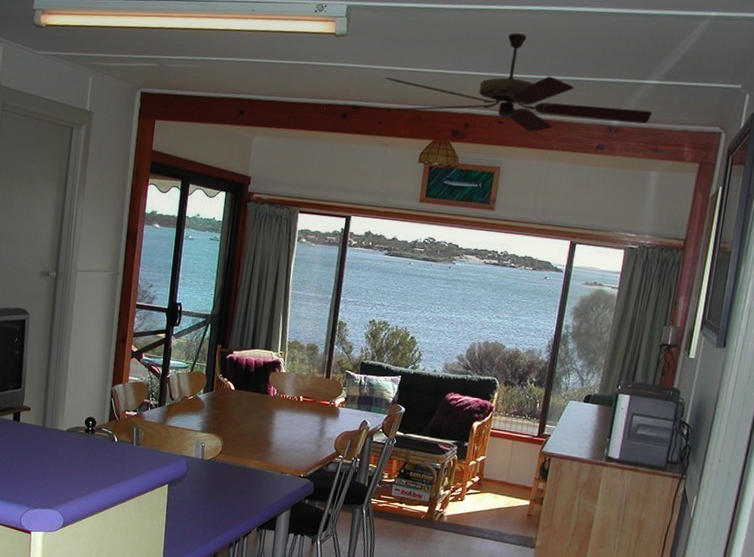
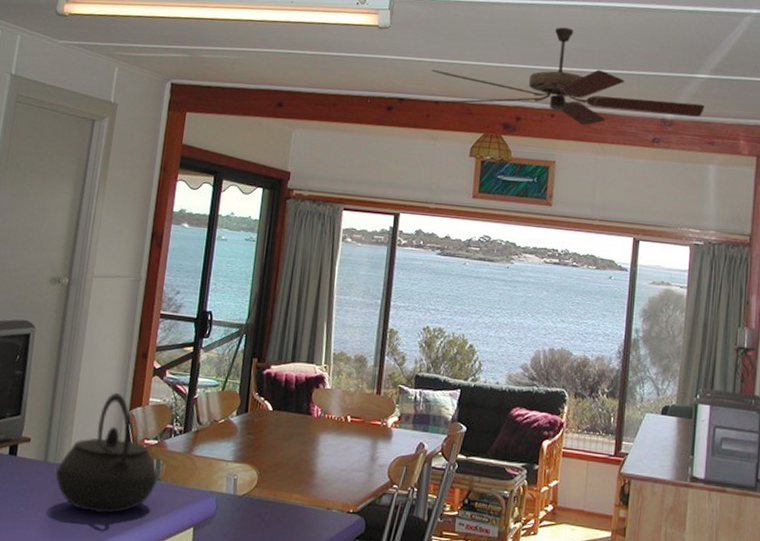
kettle: none [52,371,138,471] -> present [54,393,158,513]

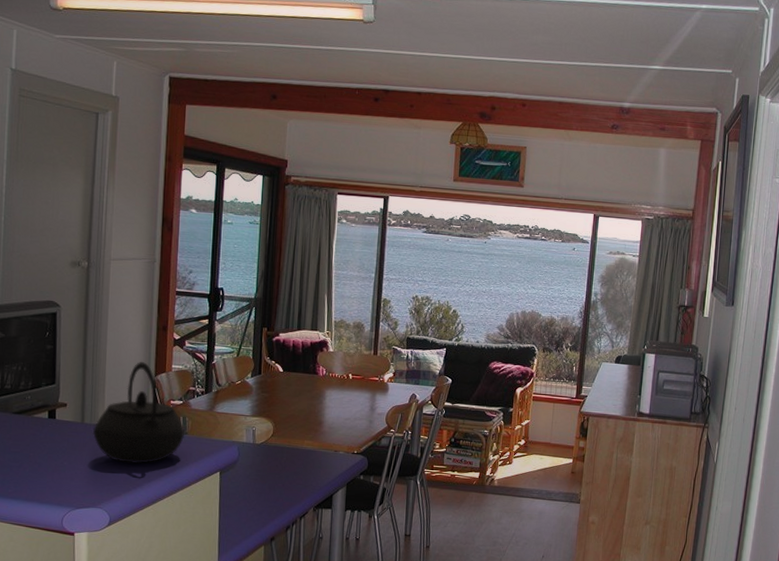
ceiling fan: present [431,27,705,126] -> none [414,21,658,114]

